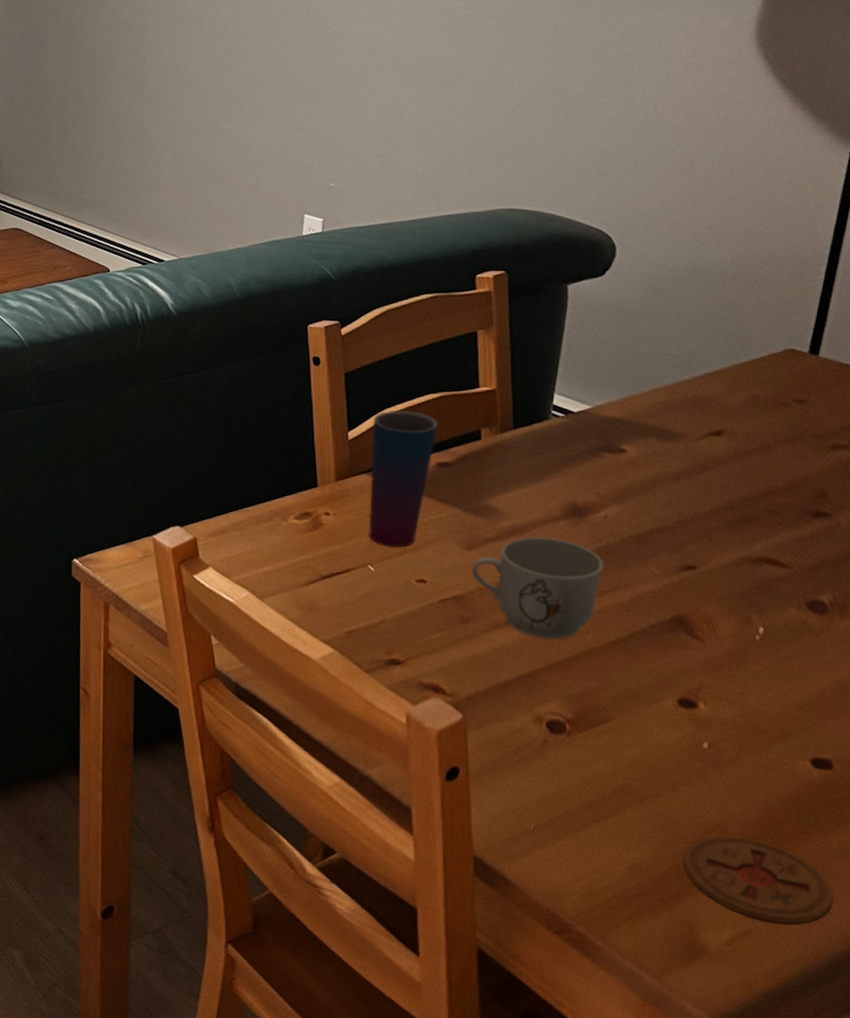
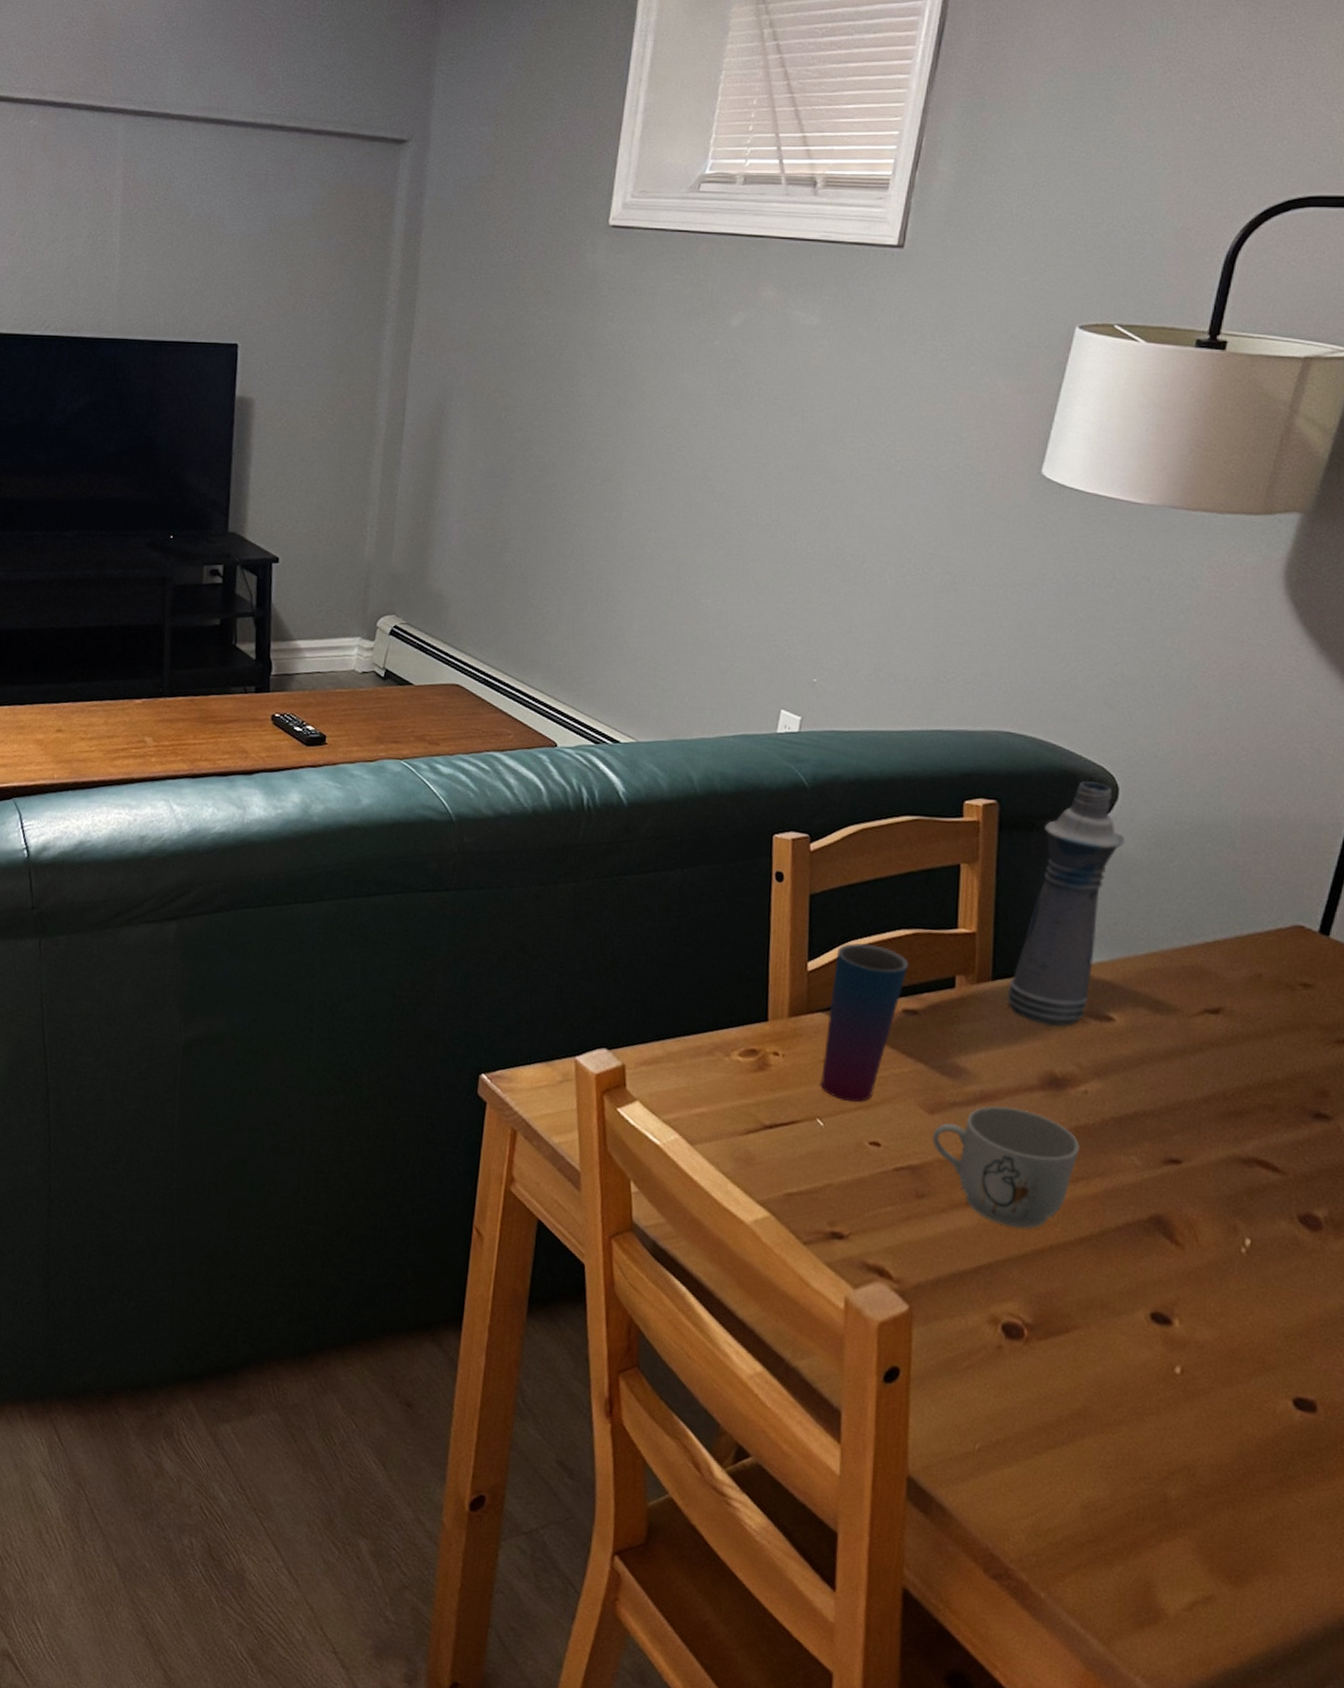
bottle: none [528,242,626,463] -> present [1006,780,1126,1026]
coaster: present [683,836,833,924] -> none [1144,1479,1308,1593]

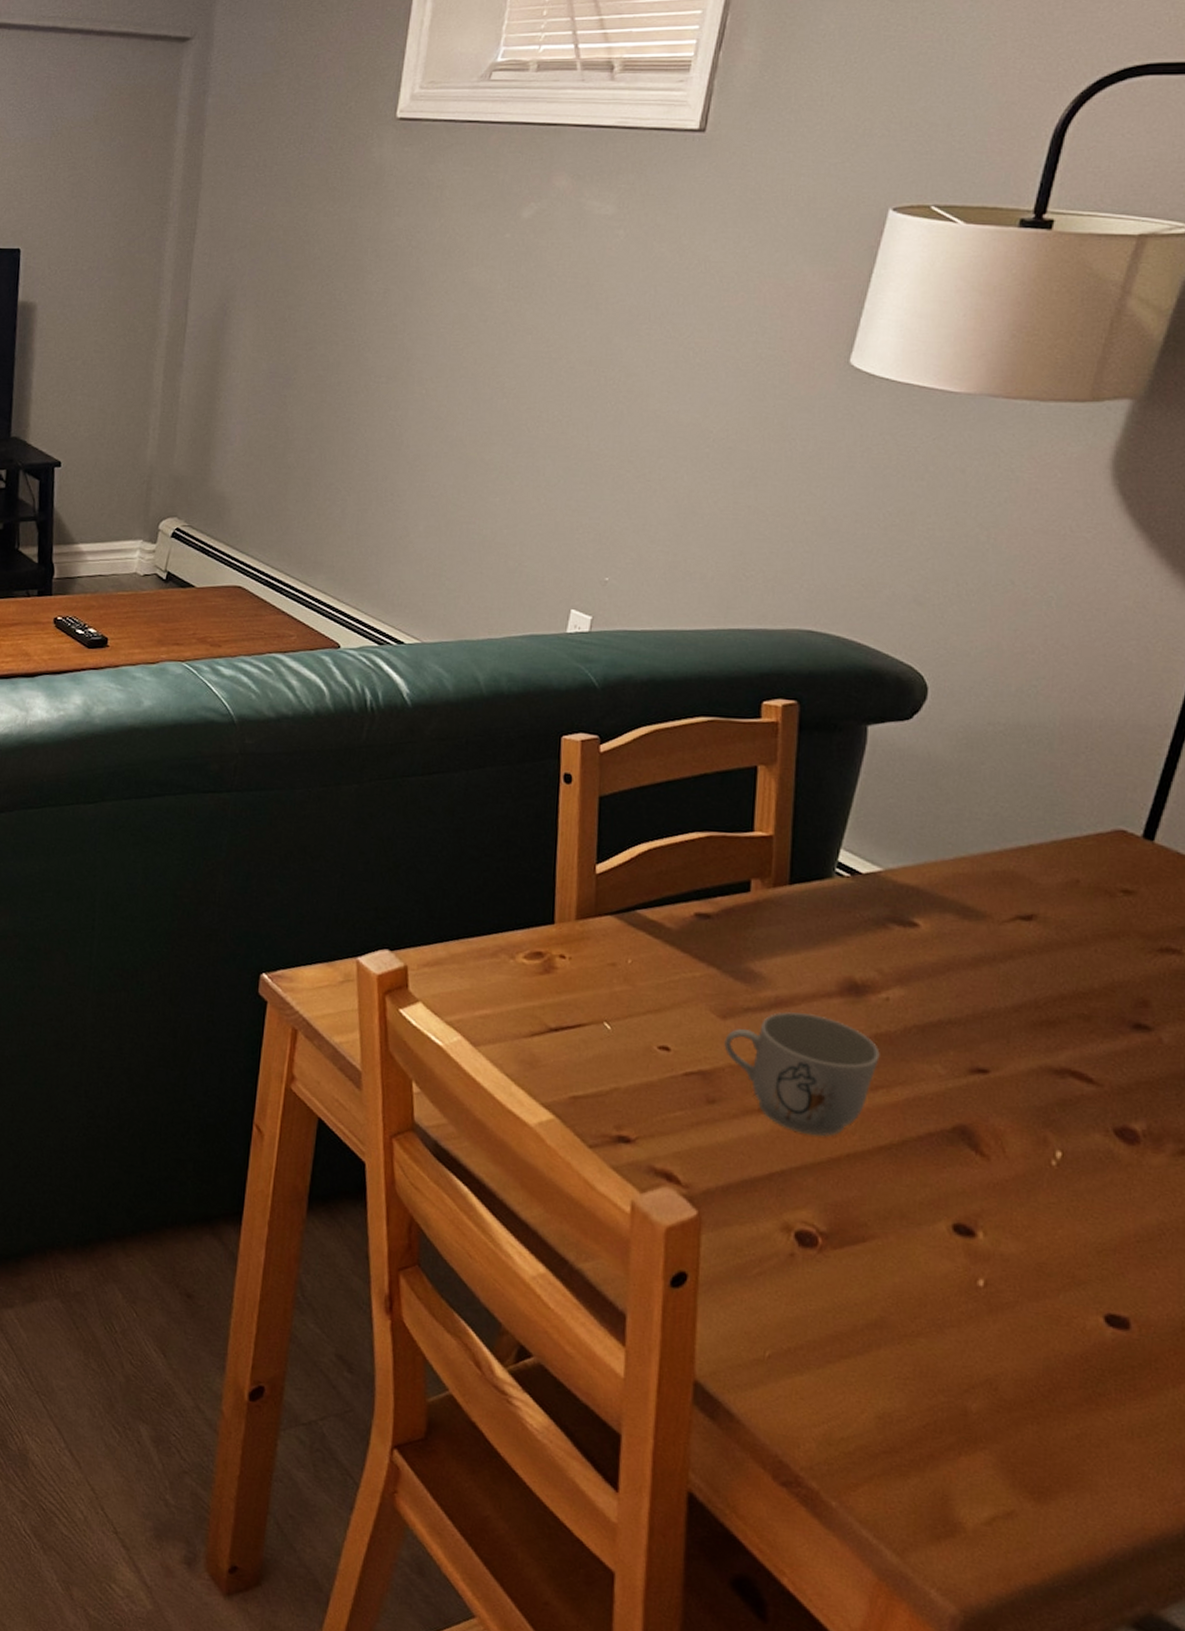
cup: present [819,942,908,1103] -> none [607,845,701,1007]
bottle: present [1006,780,1126,1026] -> none [804,680,934,932]

